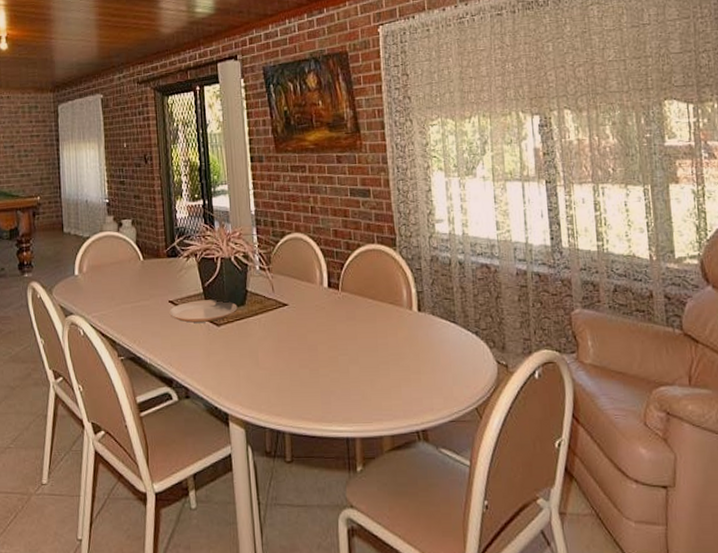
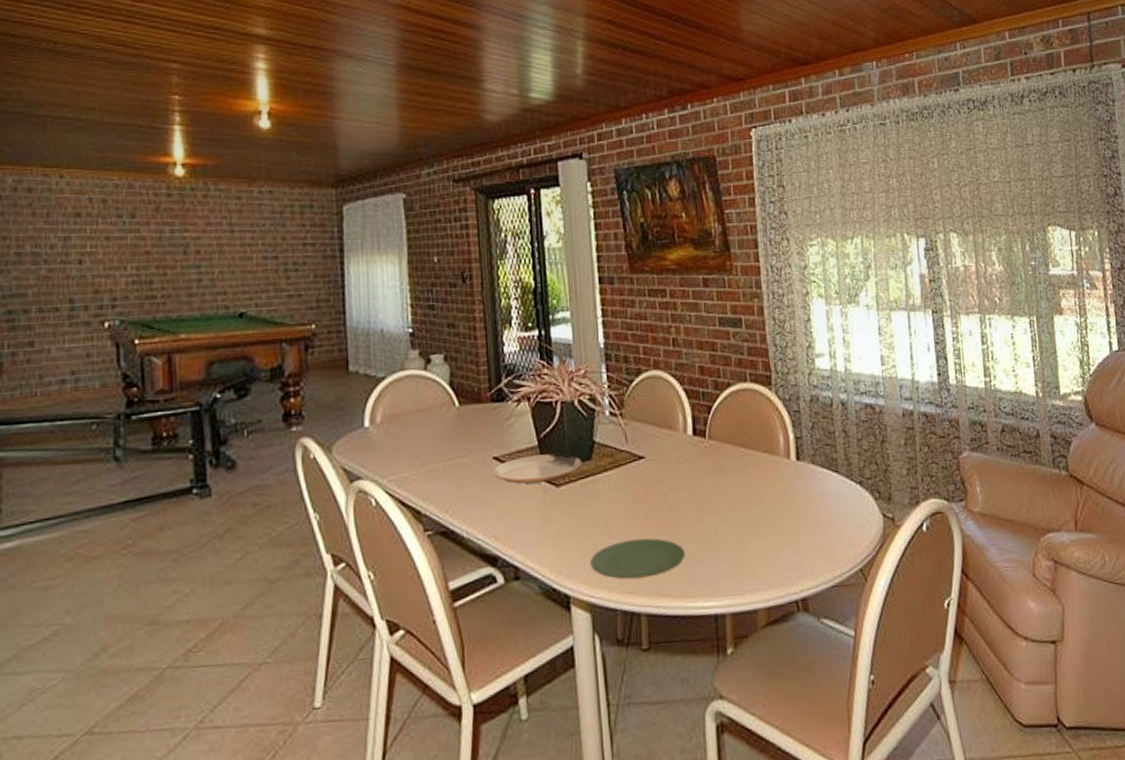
plate: none [244,371,321,404] -> present [590,538,685,579]

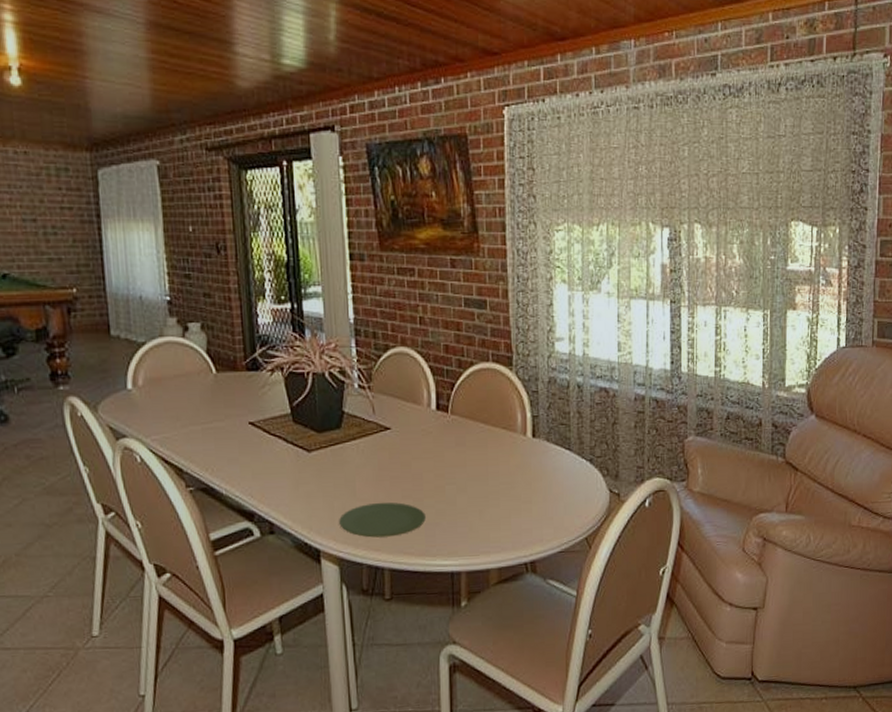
plate: present [493,453,582,484] -> none [249,421,332,448]

